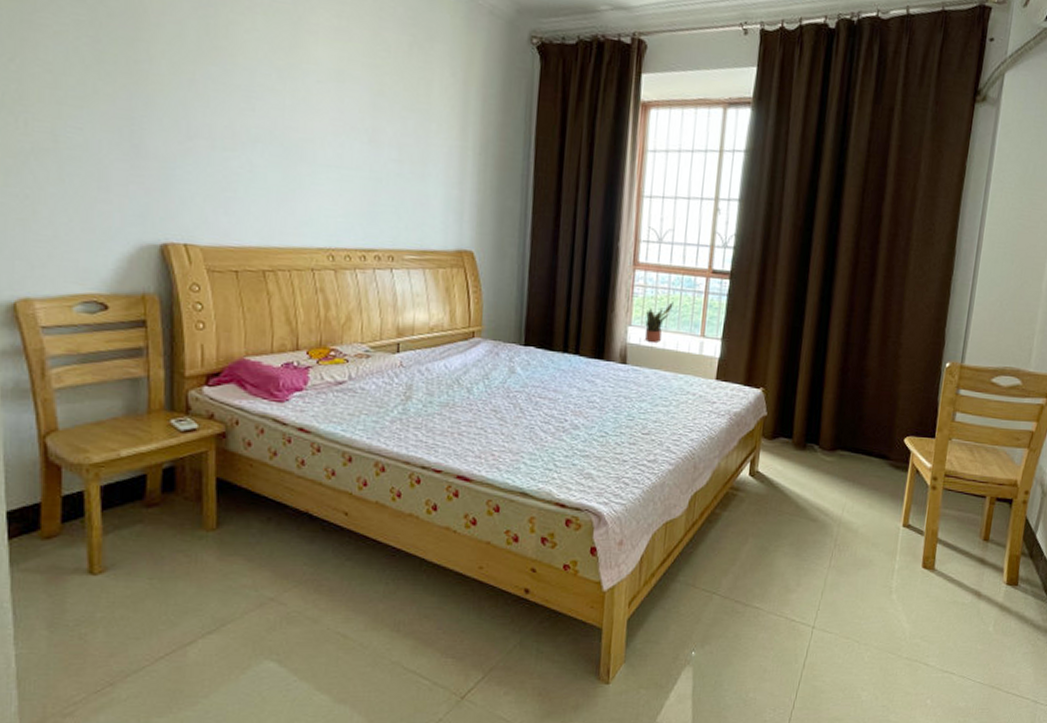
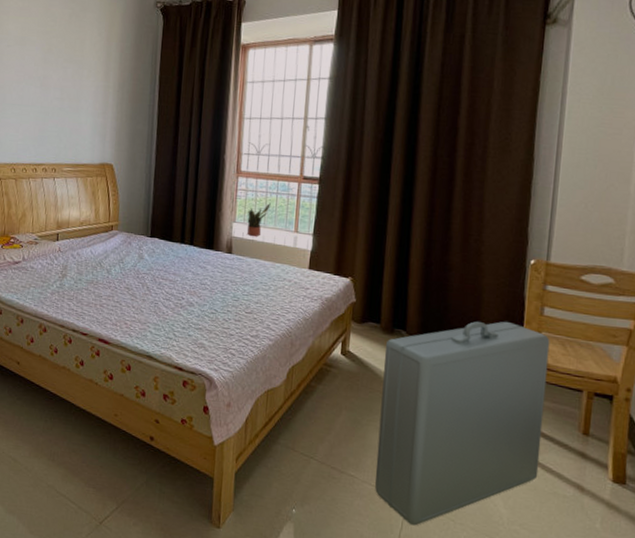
suitcase: none [780,429,960,652] -> present [375,321,550,526]

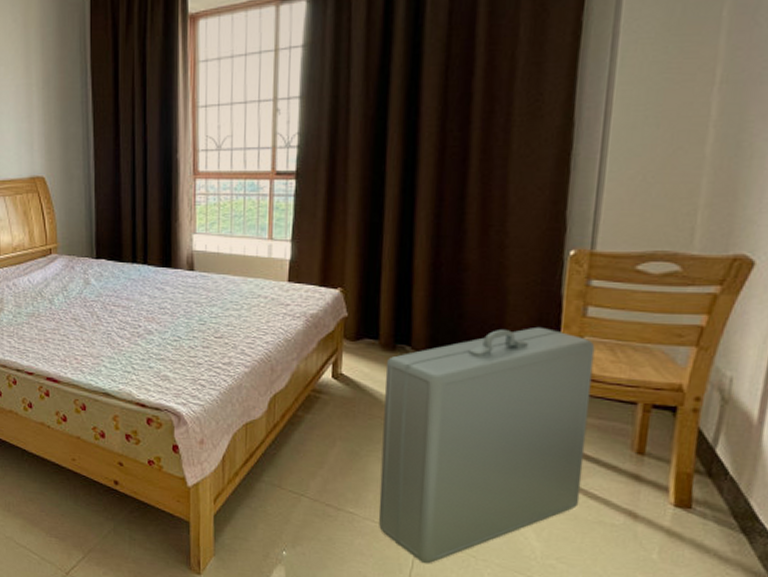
potted plant: present [247,203,271,236] -> none [210,207,237,248]

